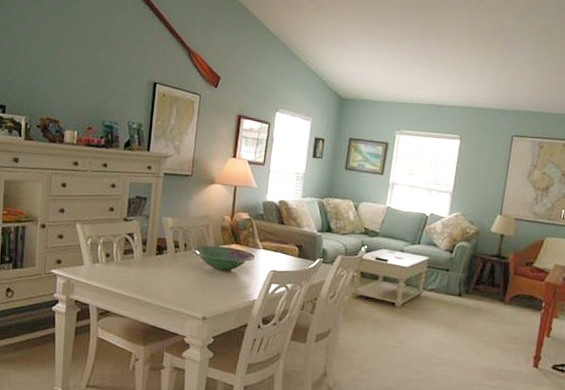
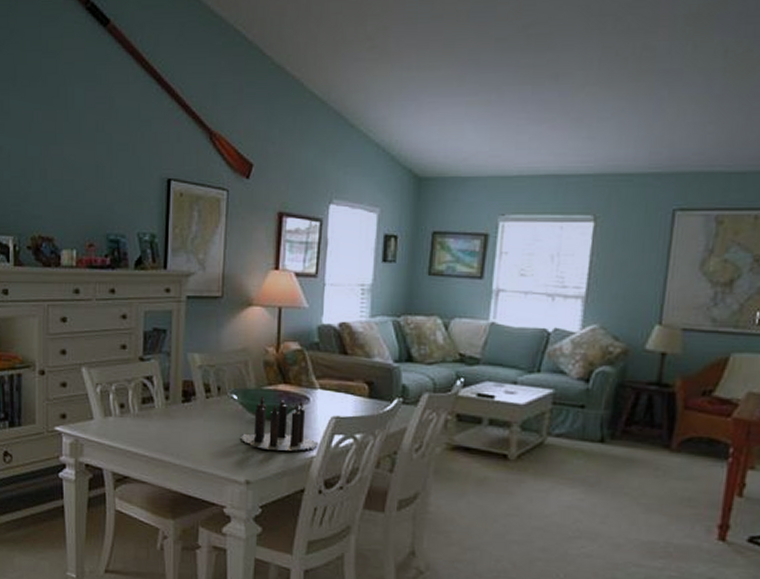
candle: none [199,252,260,296] -> present [239,395,319,451]

